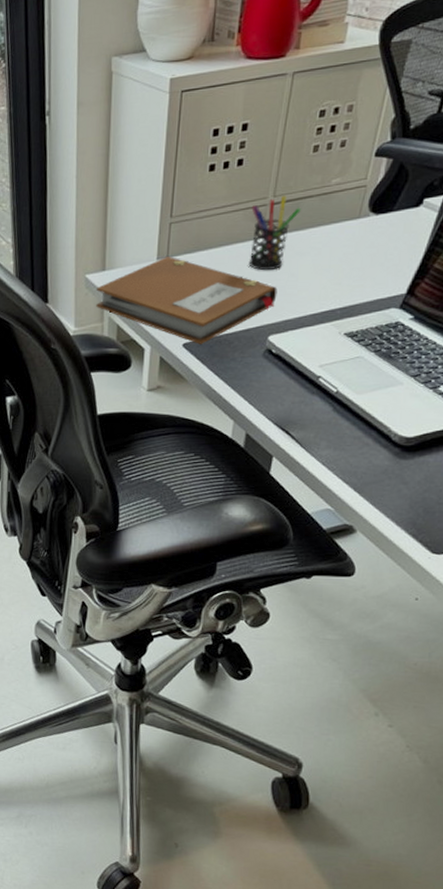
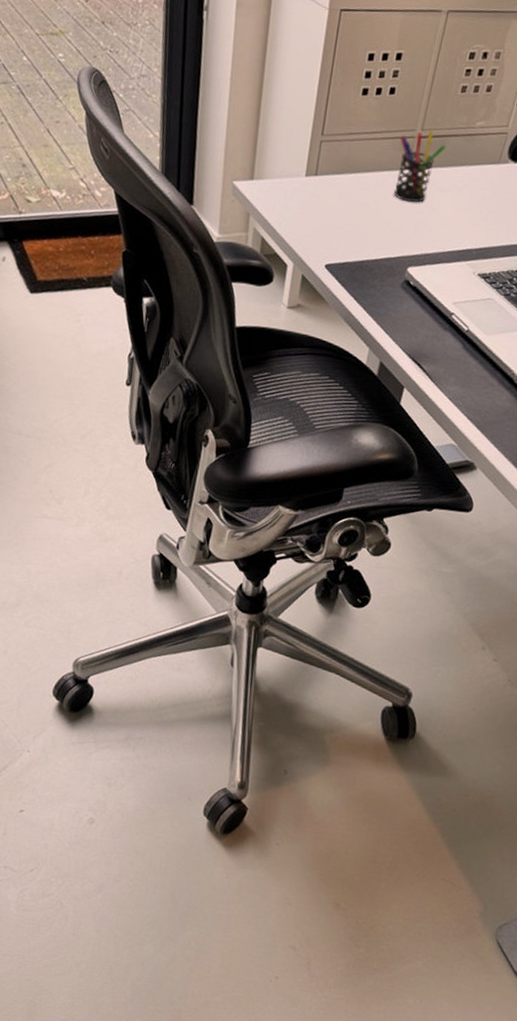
notebook: present [96,255,277,344] -> none [242,173,419,267]

